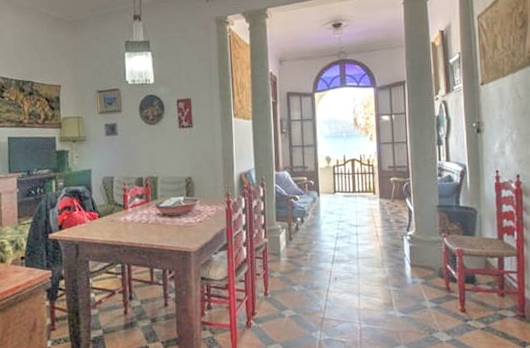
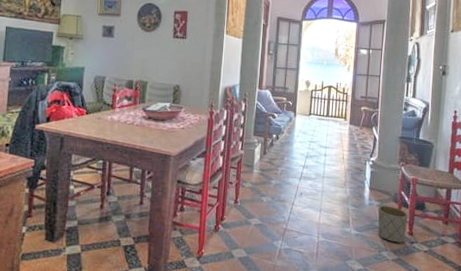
planter: none [423,282,458,323] -> present [378,206,408,244]

